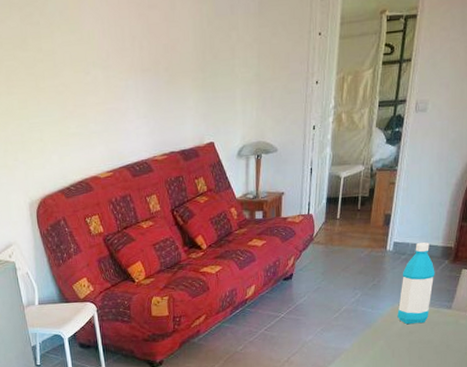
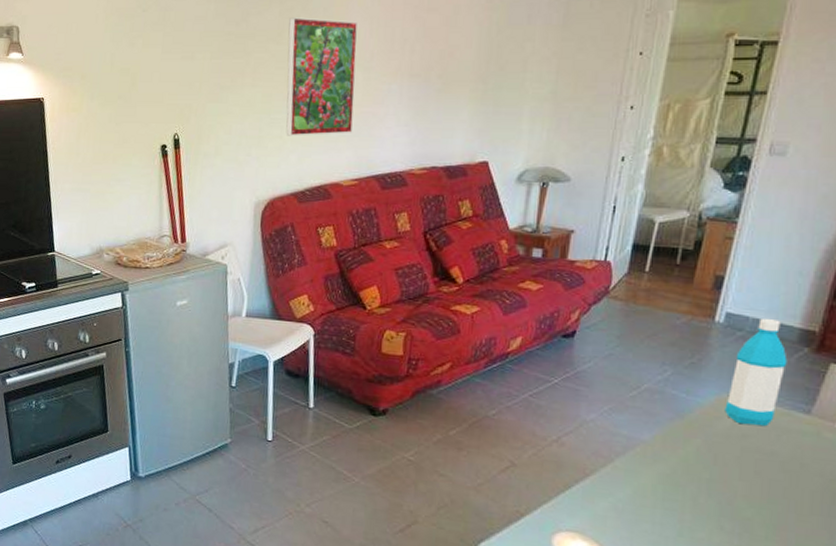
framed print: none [30,22,102,138] -> present [286,17,358,136]

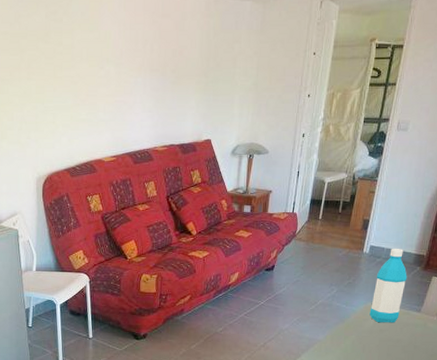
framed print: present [286,17,358,136] -> none [54,20,110,122]

